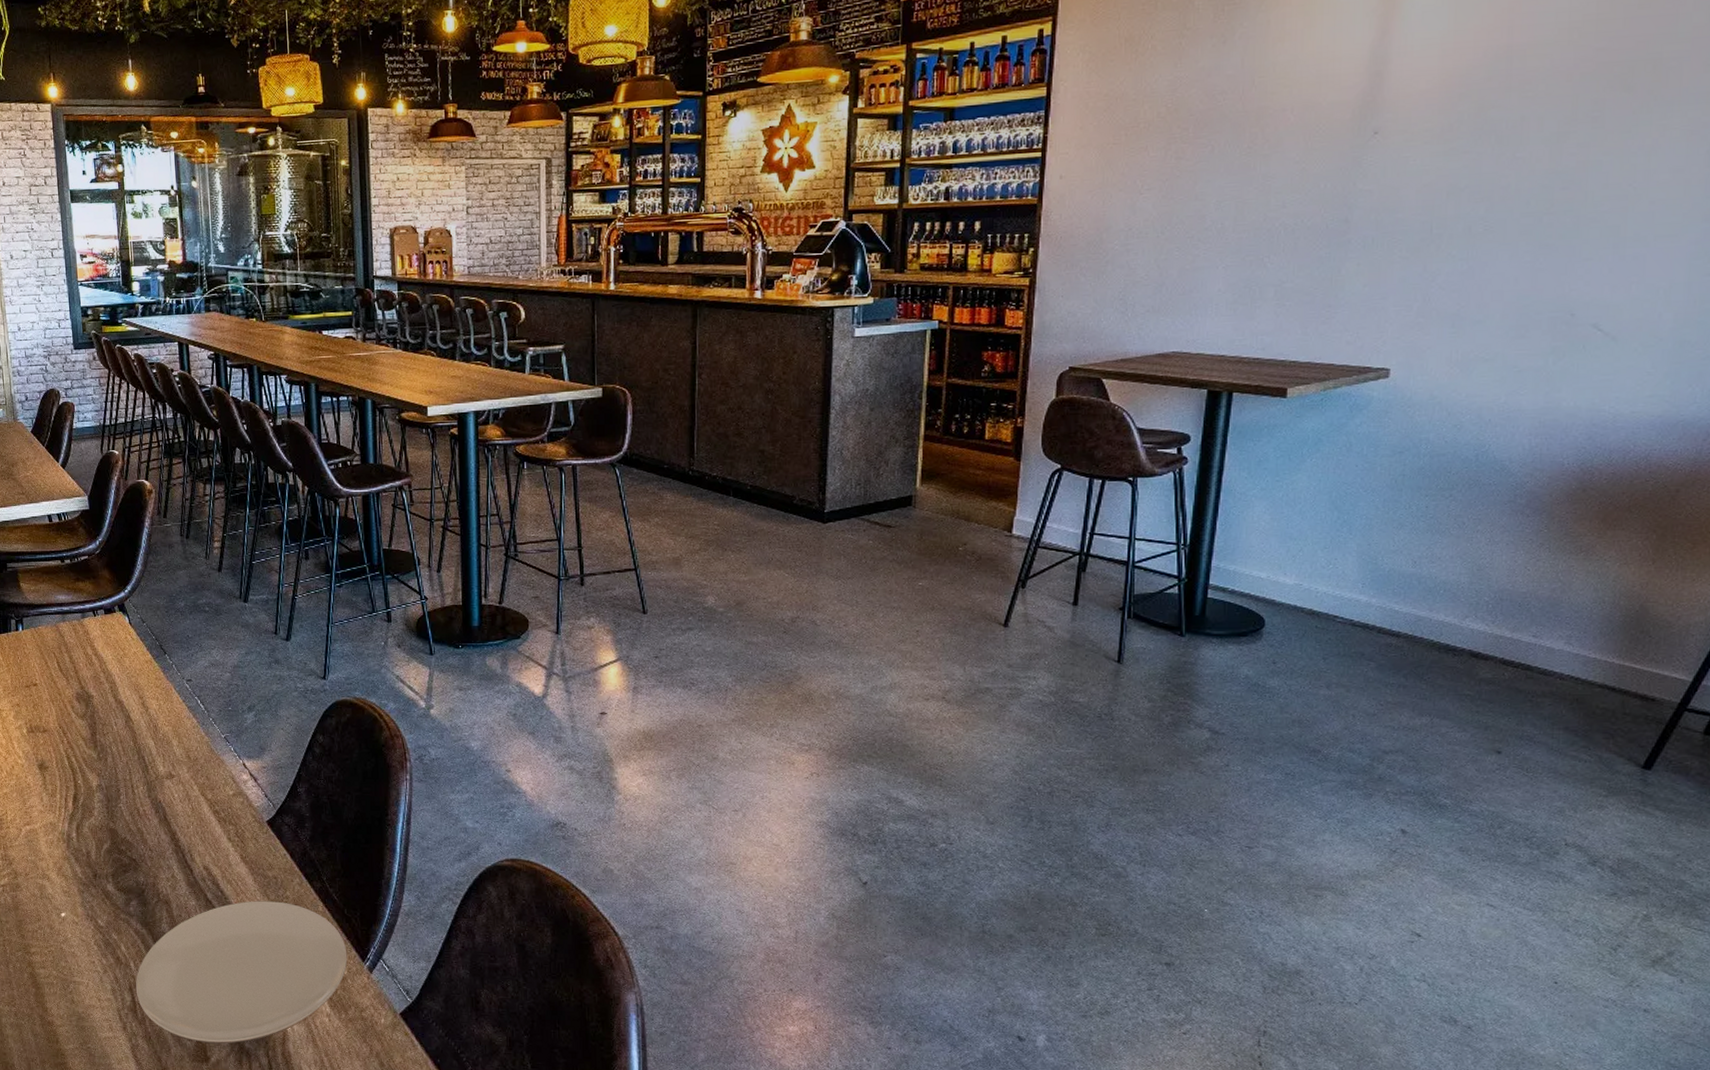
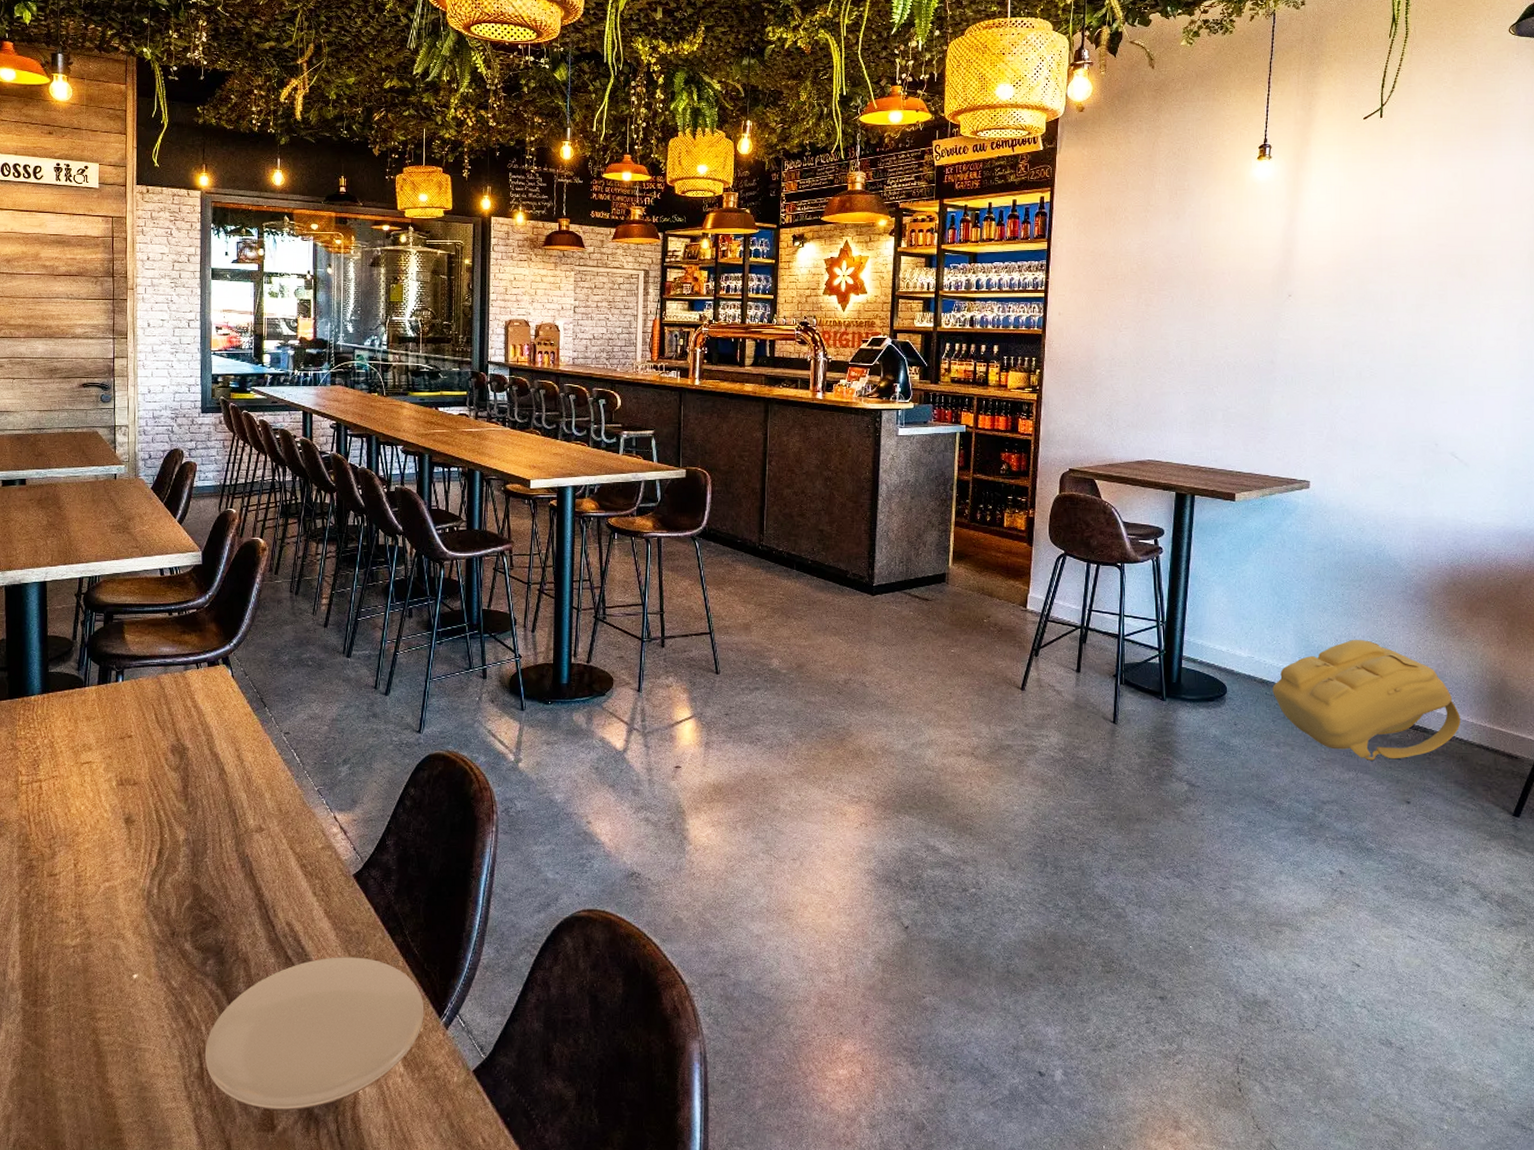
backpack: none [1325,561,1579,704] -> present [1272,640,1461,761]

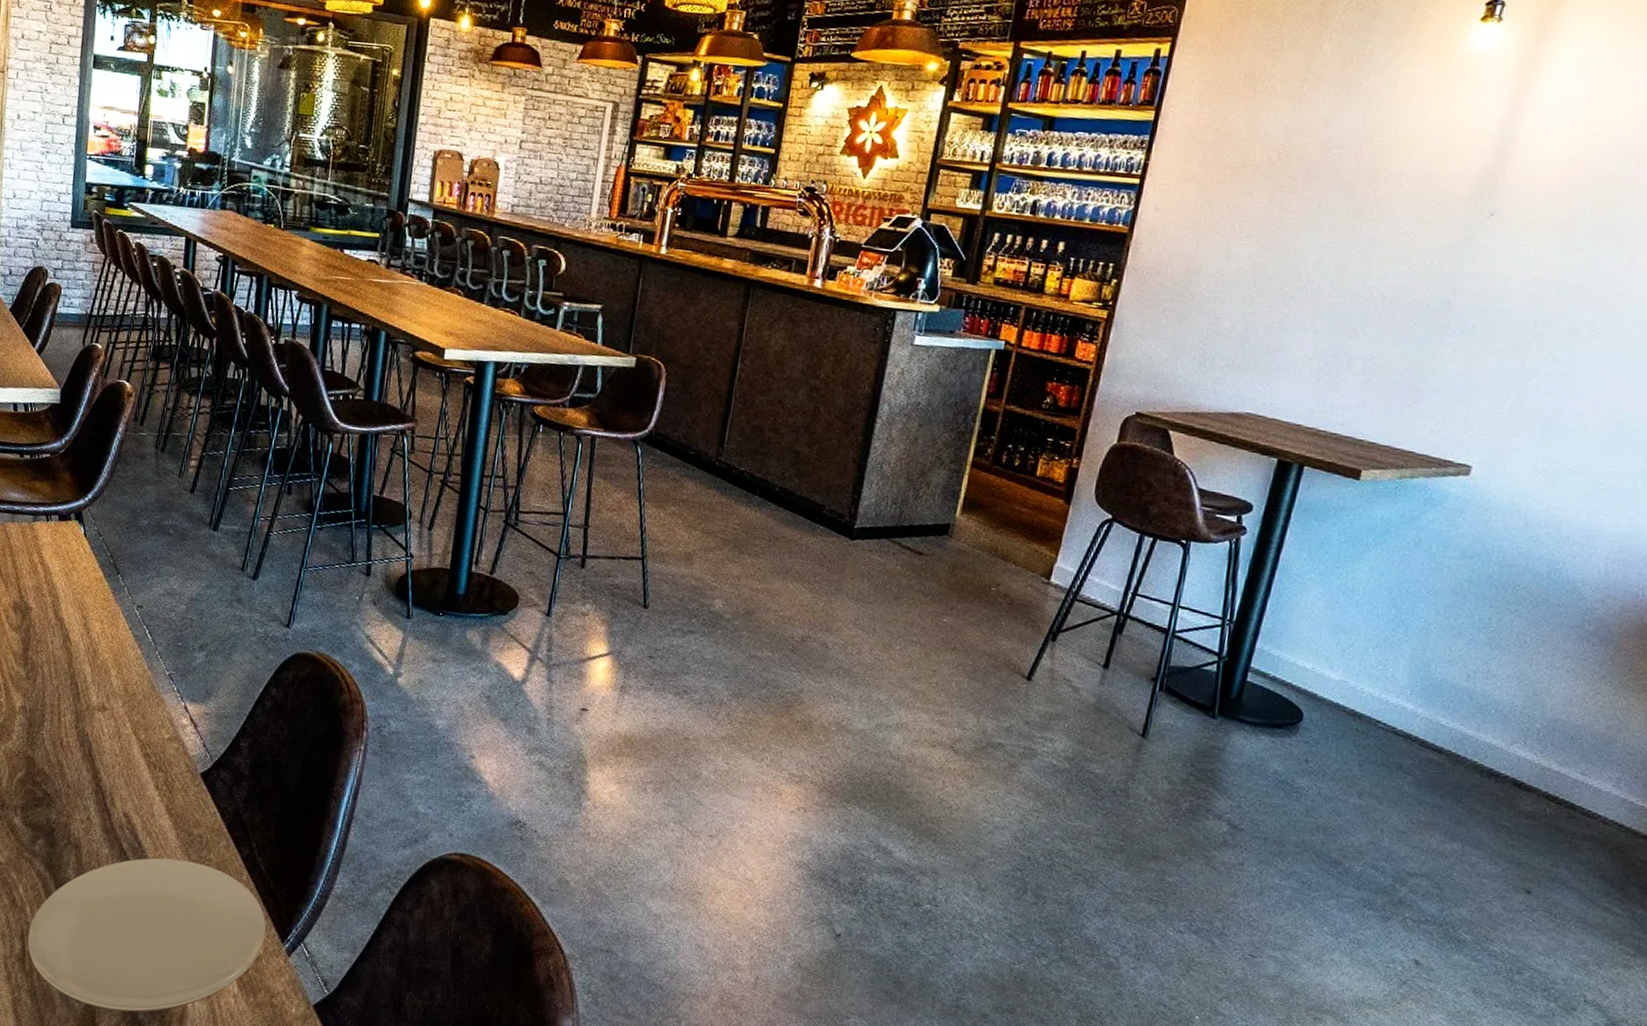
backpack: present [1272,640,1461,761] -> none [1365,678,1627,837]

